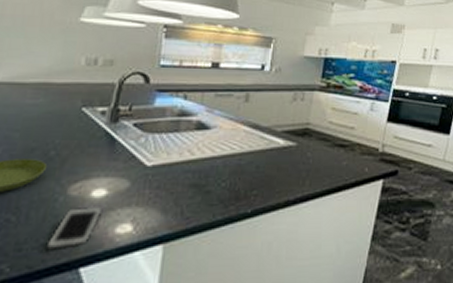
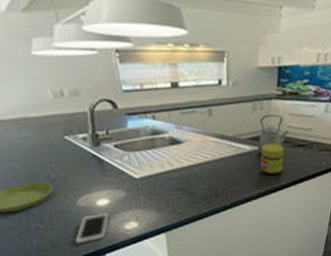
kettle: none [292,107,330,151] -> present [257,114,289,154]
jar: none [293,140,322,180] -> present [260,144,284,176]

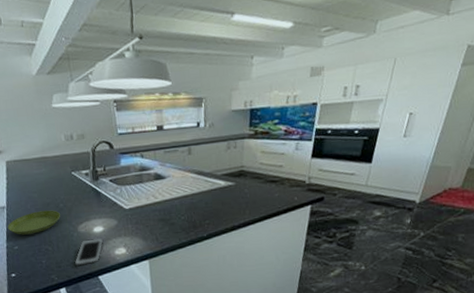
kettle: present [257,114,289,154] -> none [231,152,261,189]
jar: present [260,144,284,176] -> none [234,179,257,210]

